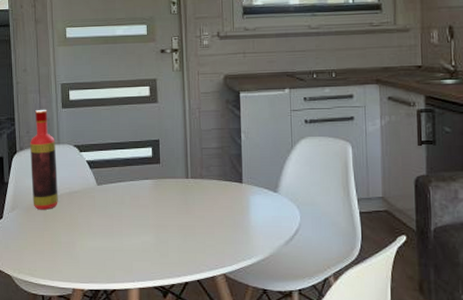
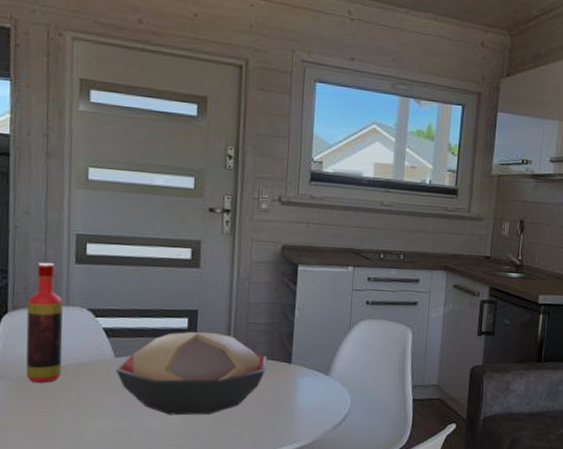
decorative bowl: none [98,159,221,235] -> present [115,331,268,416]

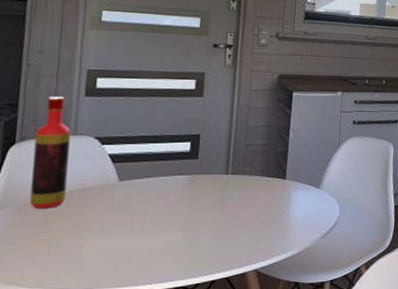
decorative bowl: present [115,331,268,416] -> none [119,154,264,233]

